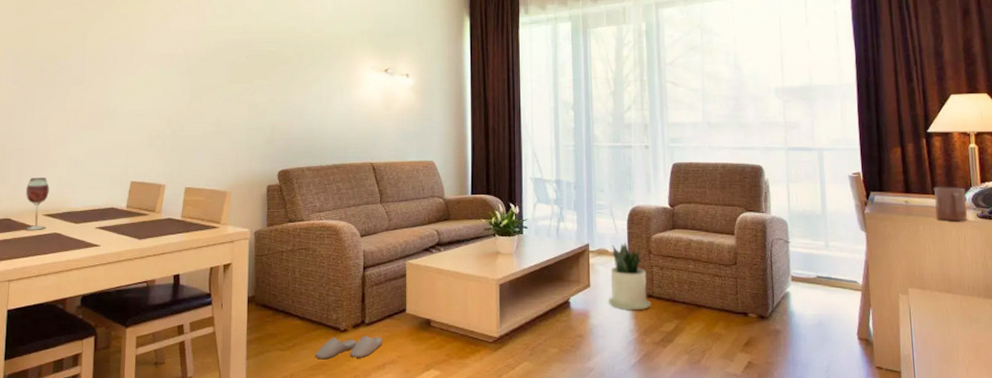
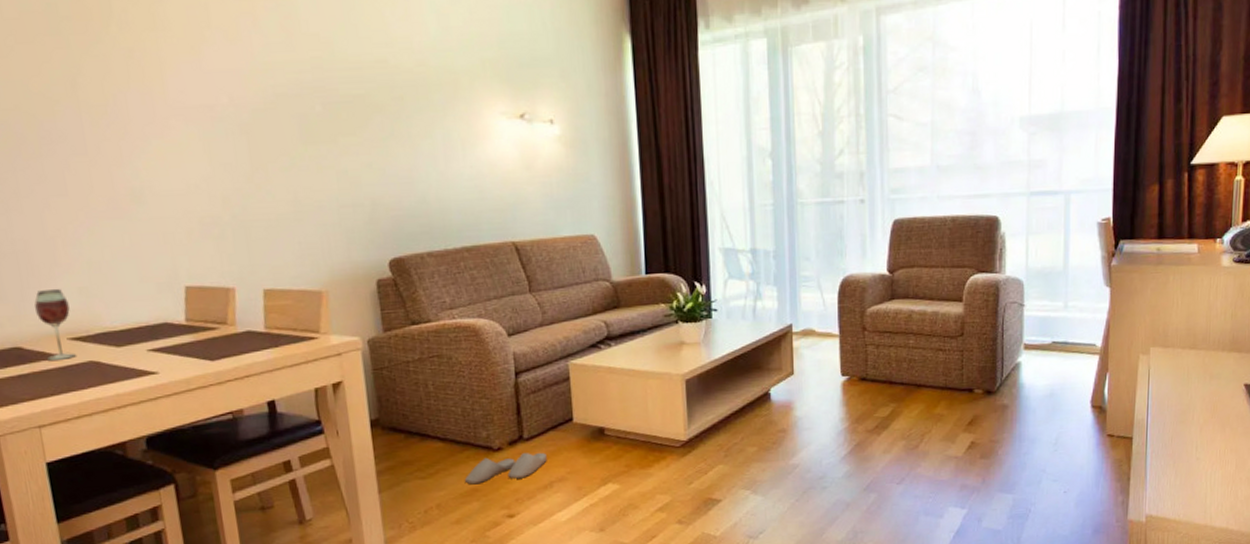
planter: present [607,242,651,311] -> none [814,319,865,398]
mug: present [933,186,967,222] -> none [1188,228,1225,269]

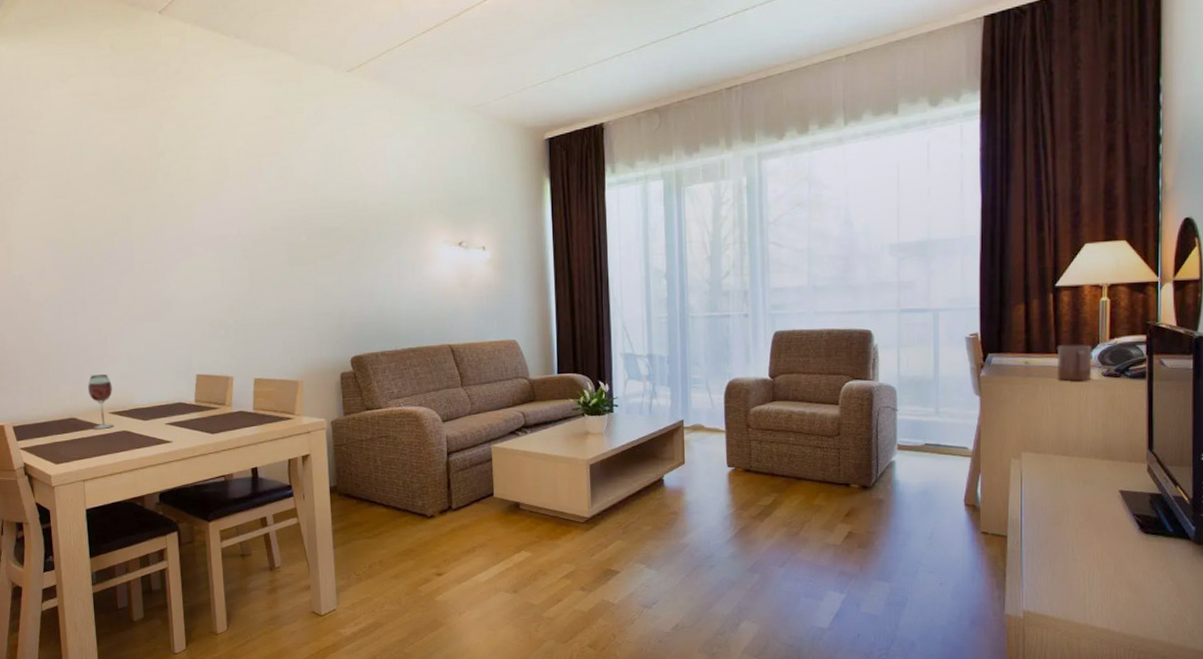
slippers: present [464,452,547,485] -> none [402,521,471,546]
mug: none [1188,228,1225,269] -> present [1056,344,1092,382]

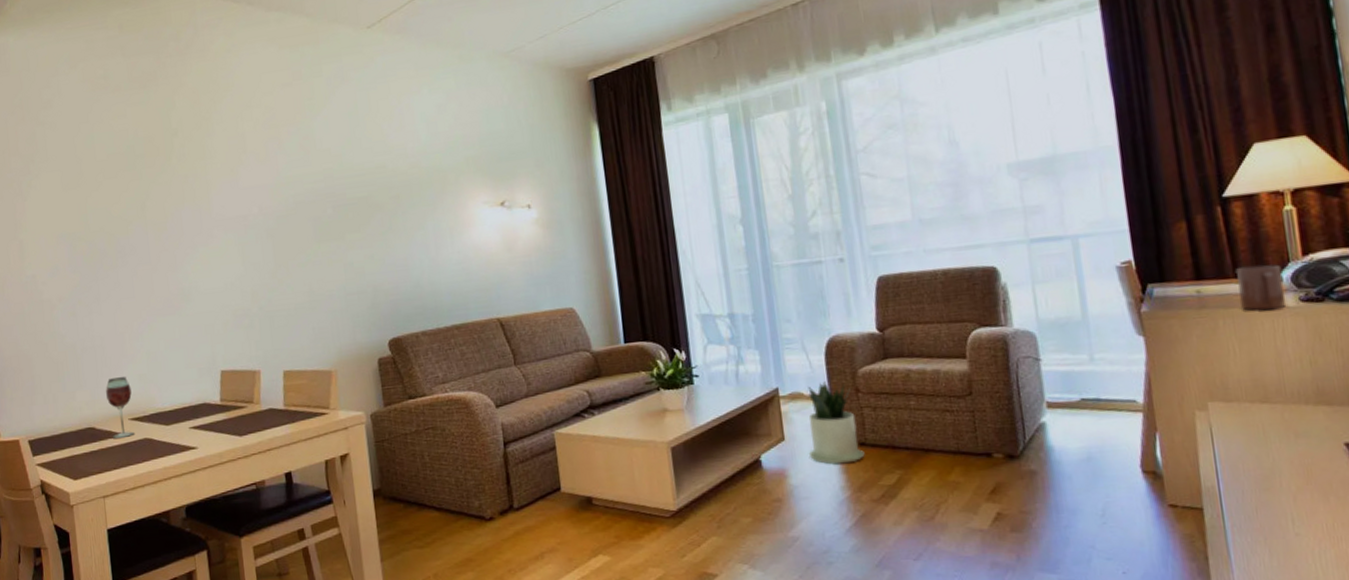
planter: none [703,417,749,486] -> present [807,381,865,464]

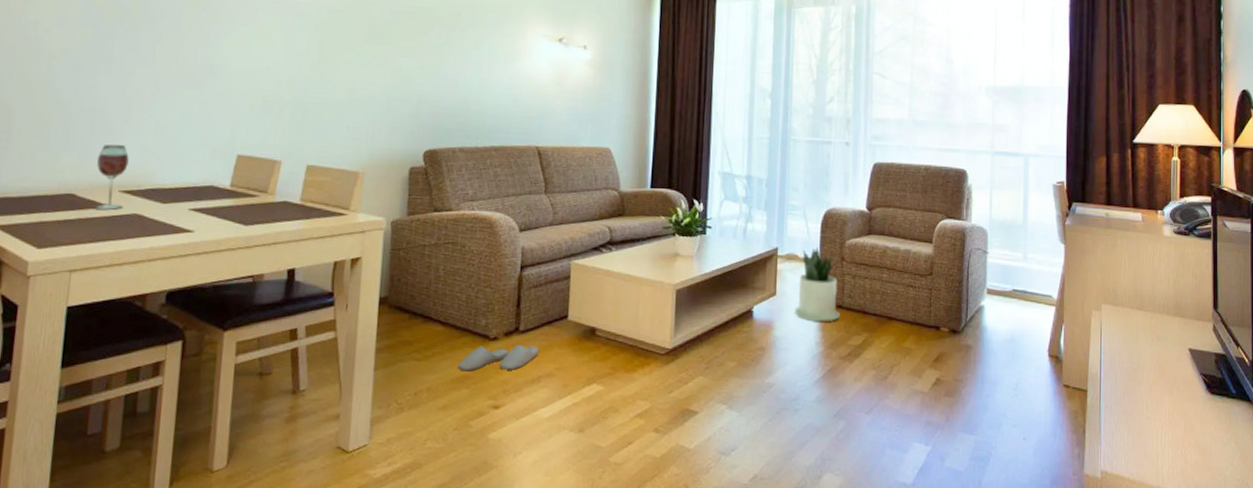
slippers: none [459,522,537,555] -> present [457,345,539,372]
mug: present [1235,264,1285,311] -> none [1133,199,1165,237]

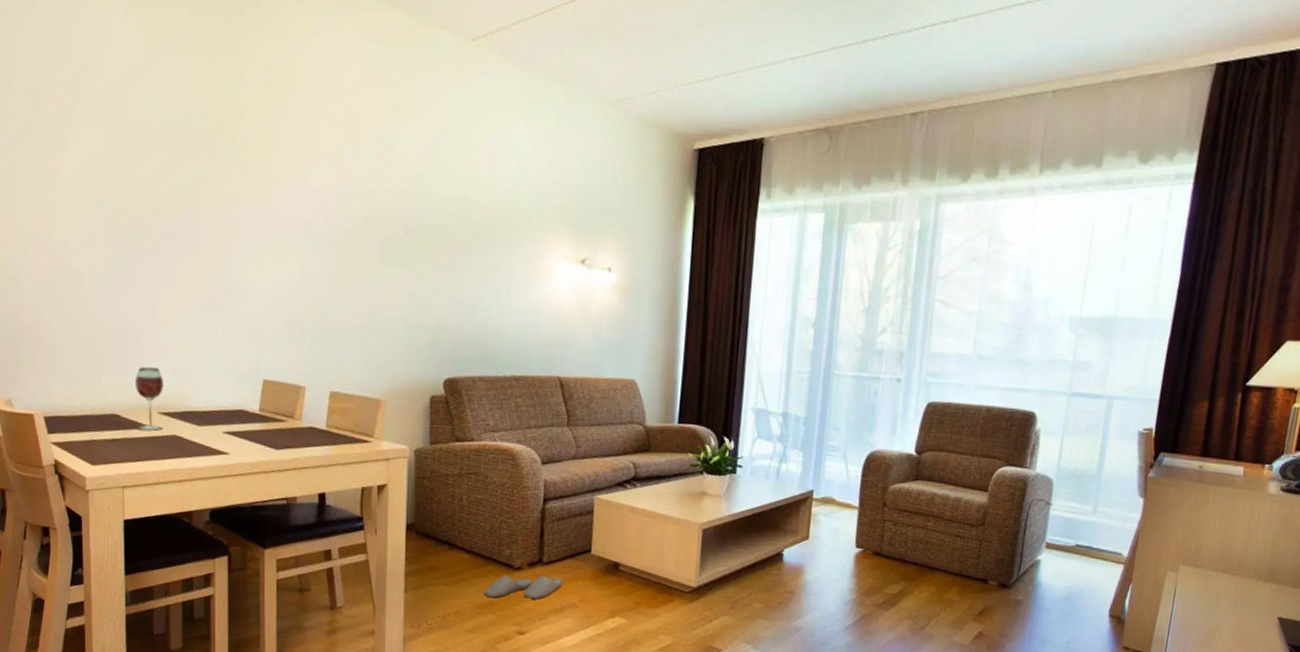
planter: present [794,247,840,322] -> none [827,491,878,569]

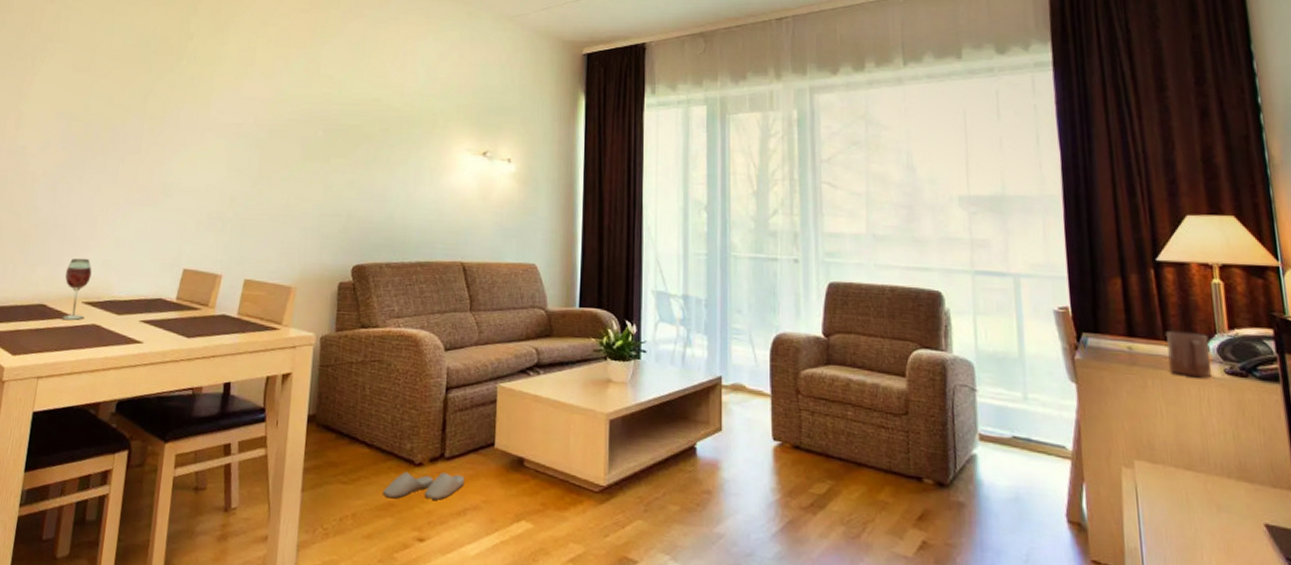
mug: none [1231,451,1275,495] -> present [1165,330,1211,378]

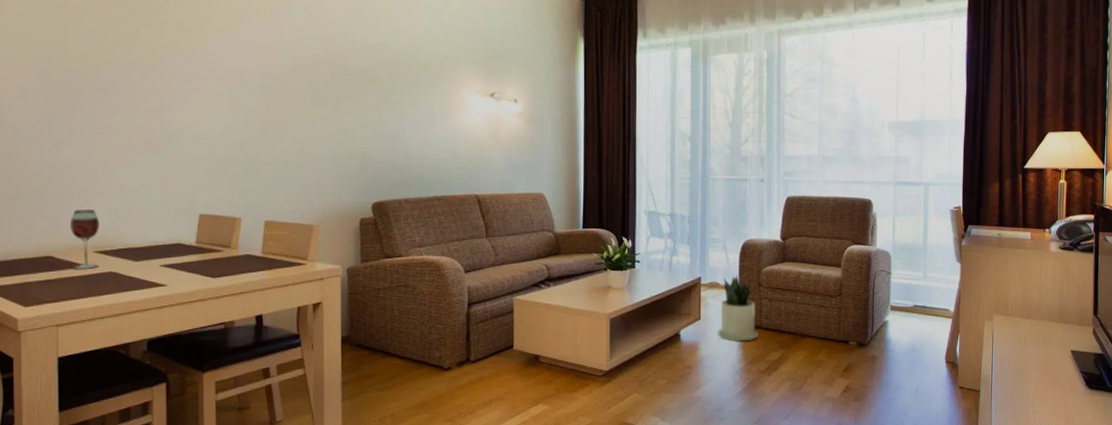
slippers: present [382,471,465,500] -> none [416,373,489,399]
planter: none [743,377,798,465] -> present [717,275,759,342]
mug: present [1165,330,1211,378] -> none [1023,220,1052,253]

